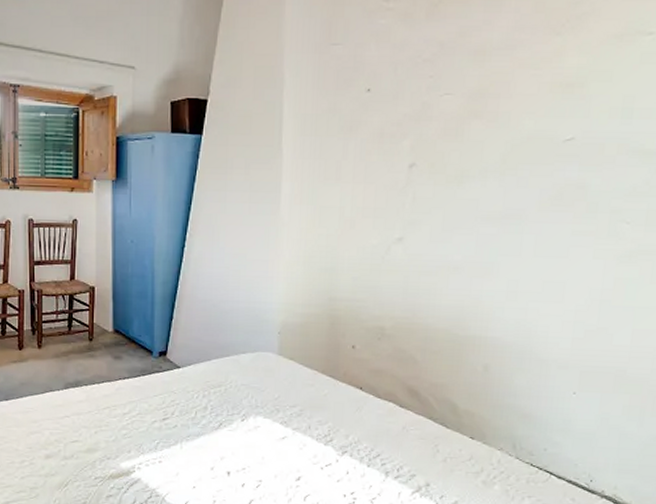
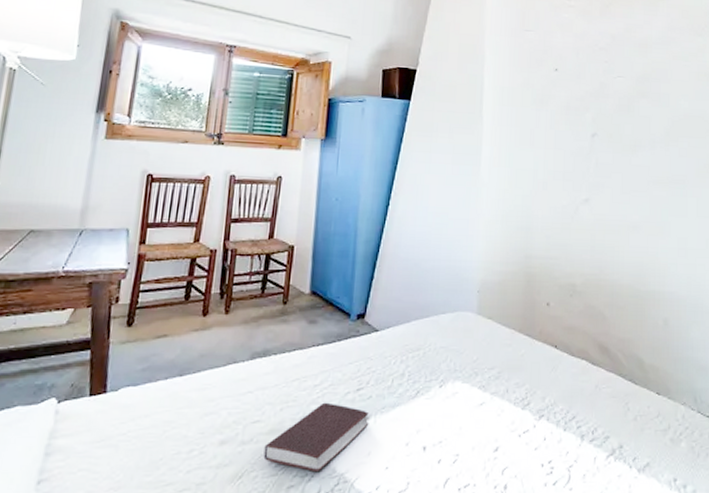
book: none [84,428,176,485] -> present [263,402,369,471]

